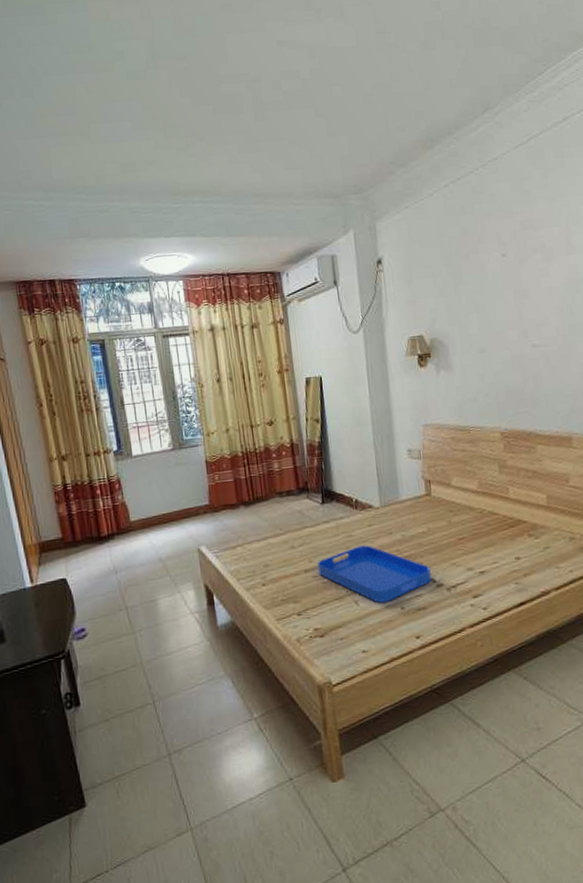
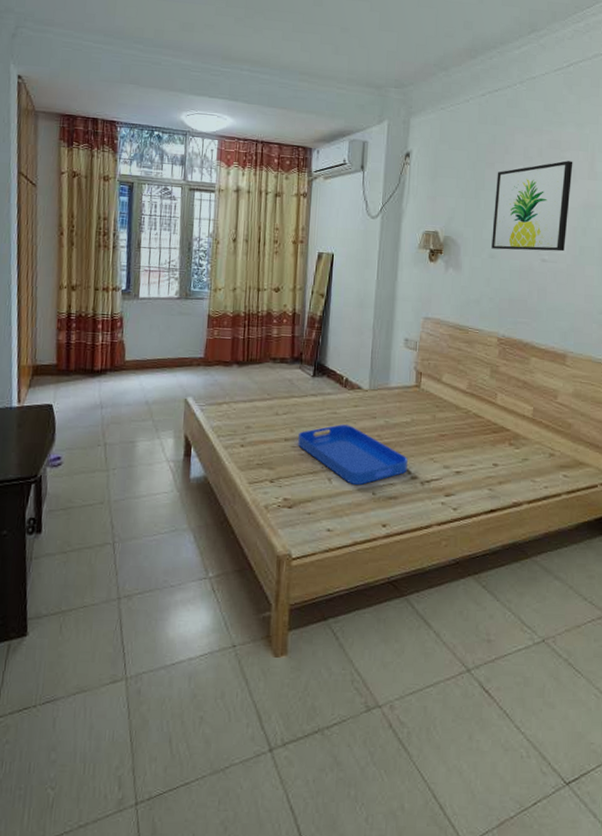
wall art: none [473,239,554,343] -> present [491,160,573,252]

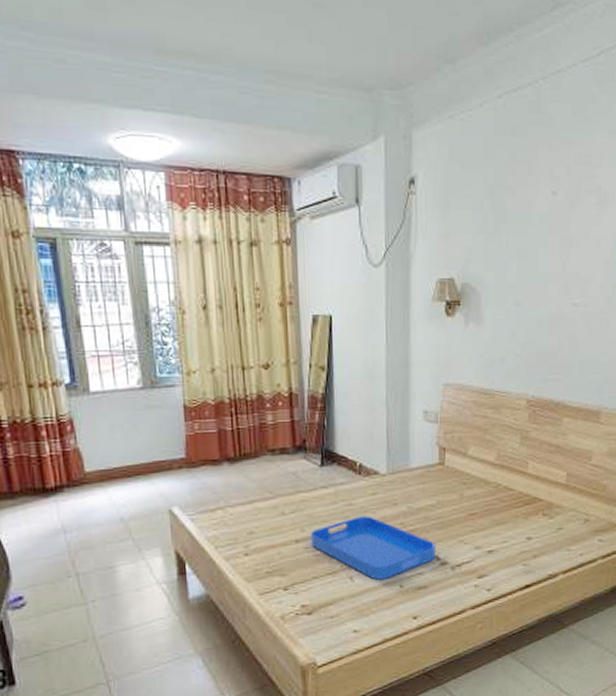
wall art: present [491,160,573,252] -> none [516,180,606,295]

